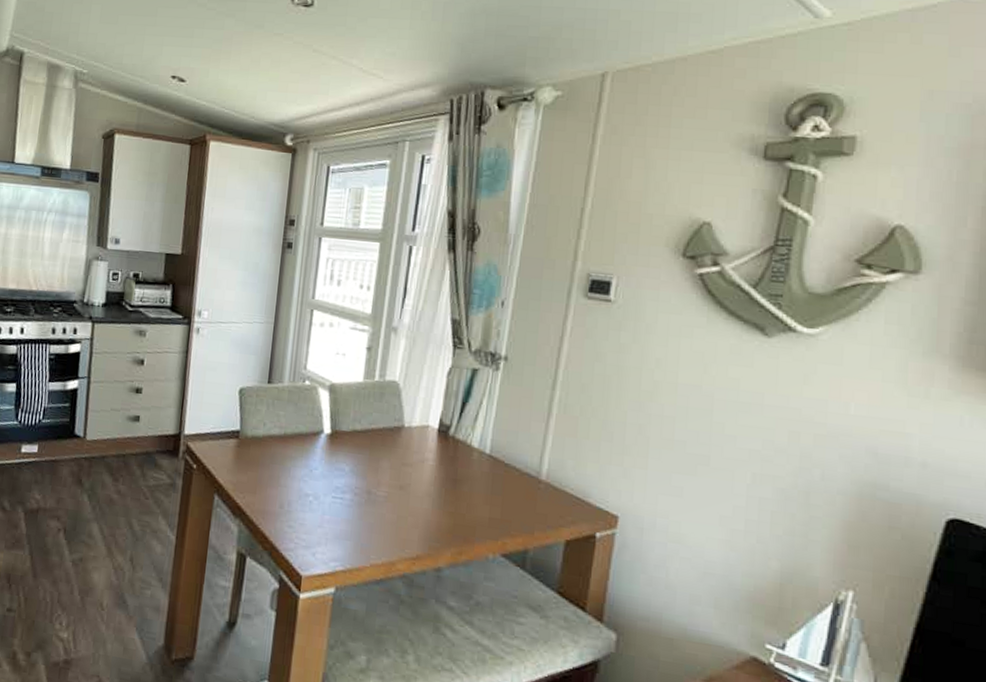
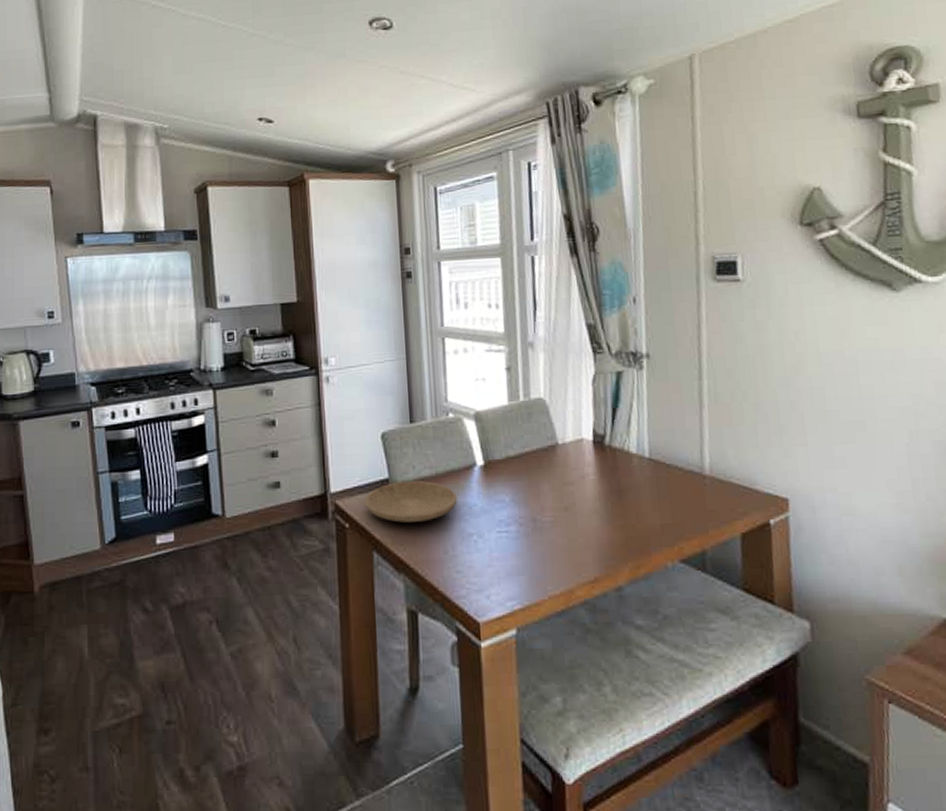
plate: none [214,435,301,476] -> present [365,481,457,523]

